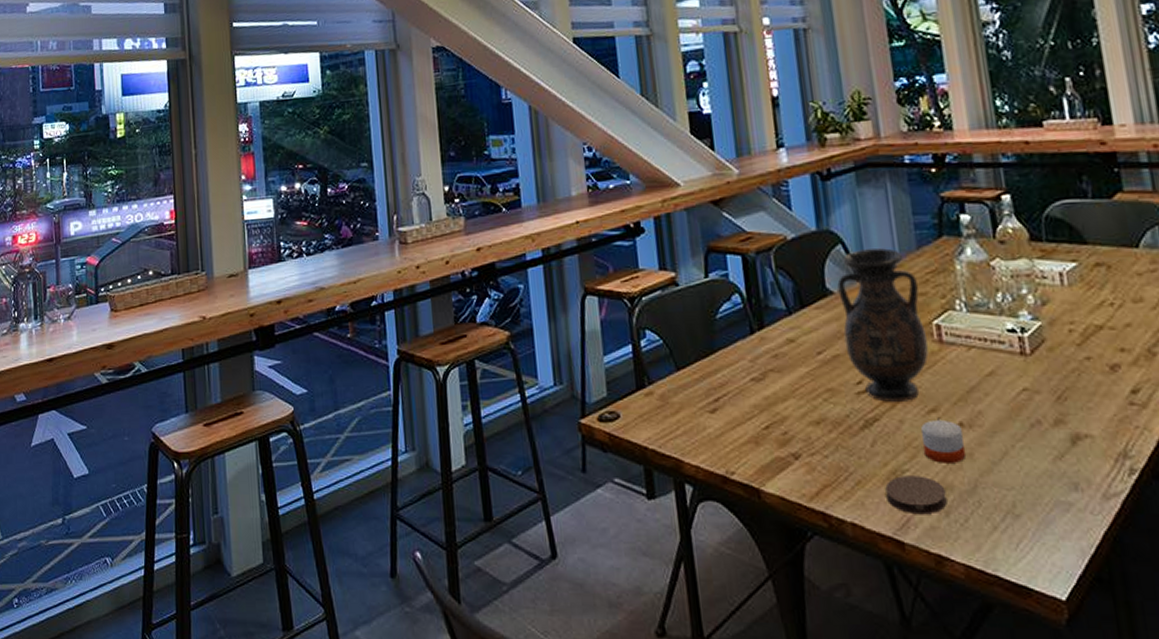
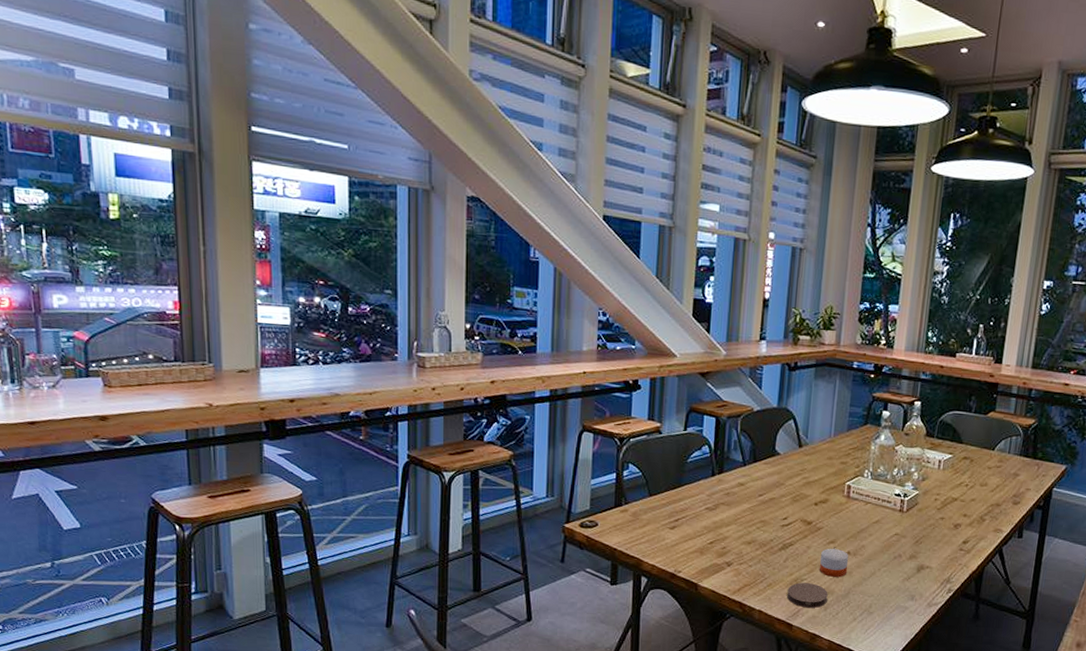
vase: present [837,248,929,402] -> none [780,426,842,534]

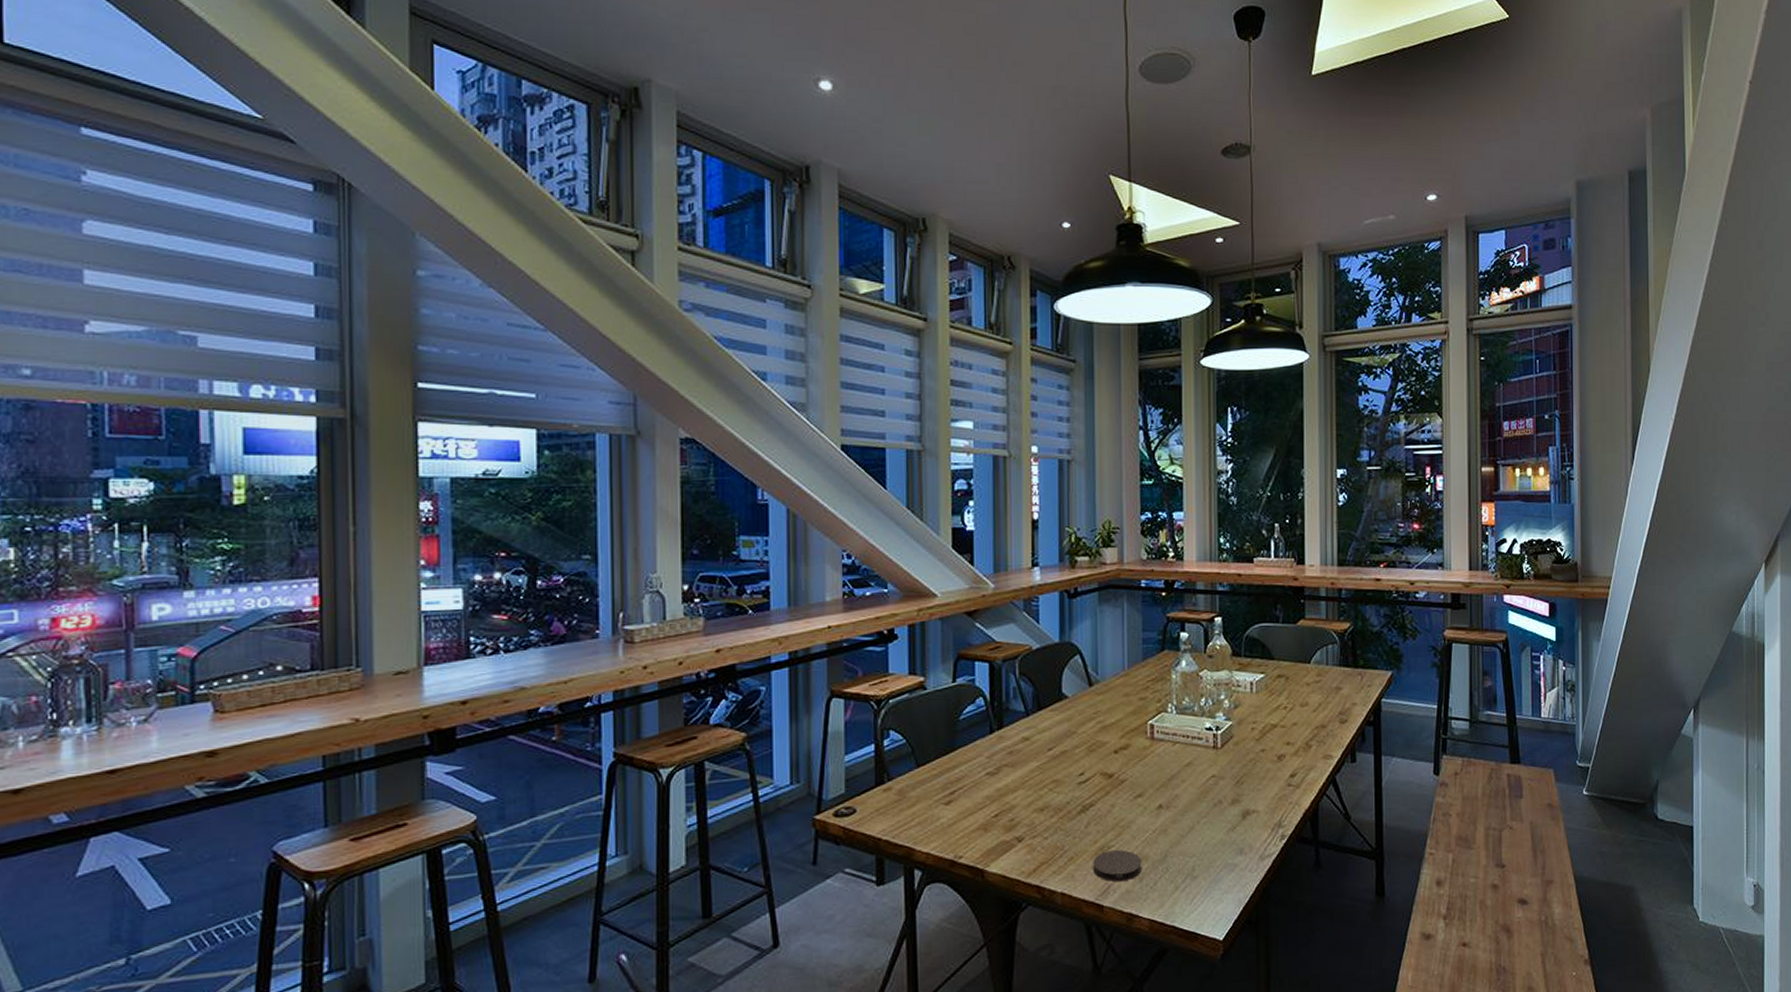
candle: present [820,548,849,577] -> none [1128,802,1162,839]

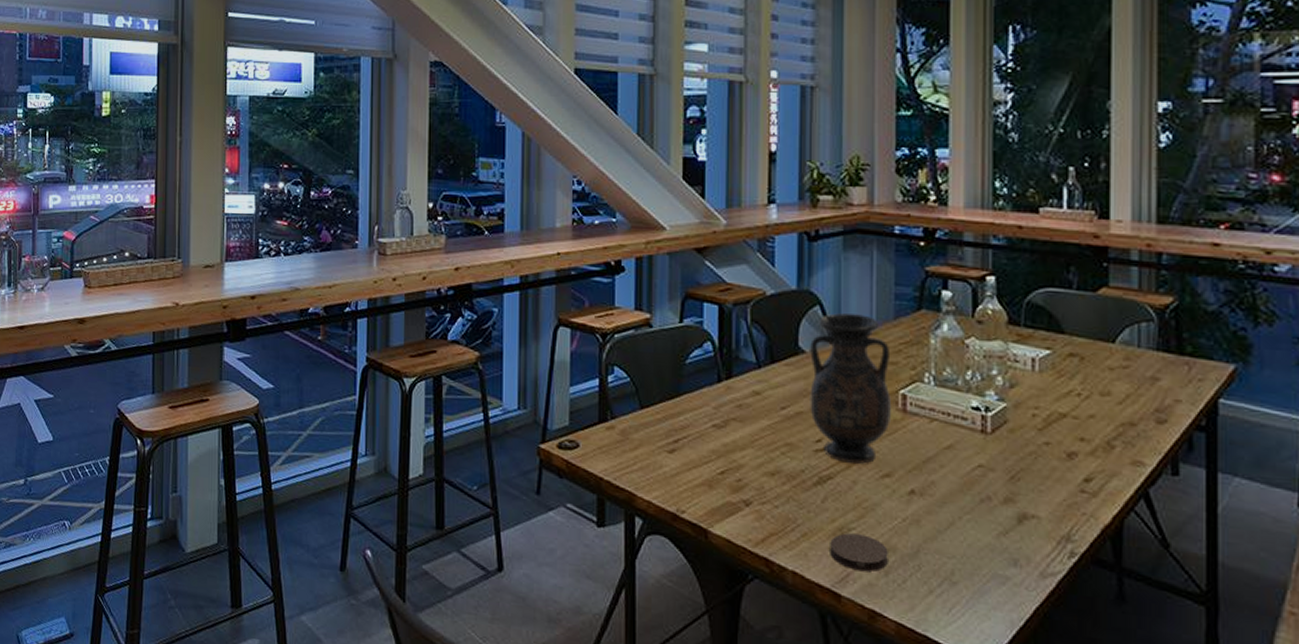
vase: none [1072,659,1143,790] -> present [810,313,892,464]

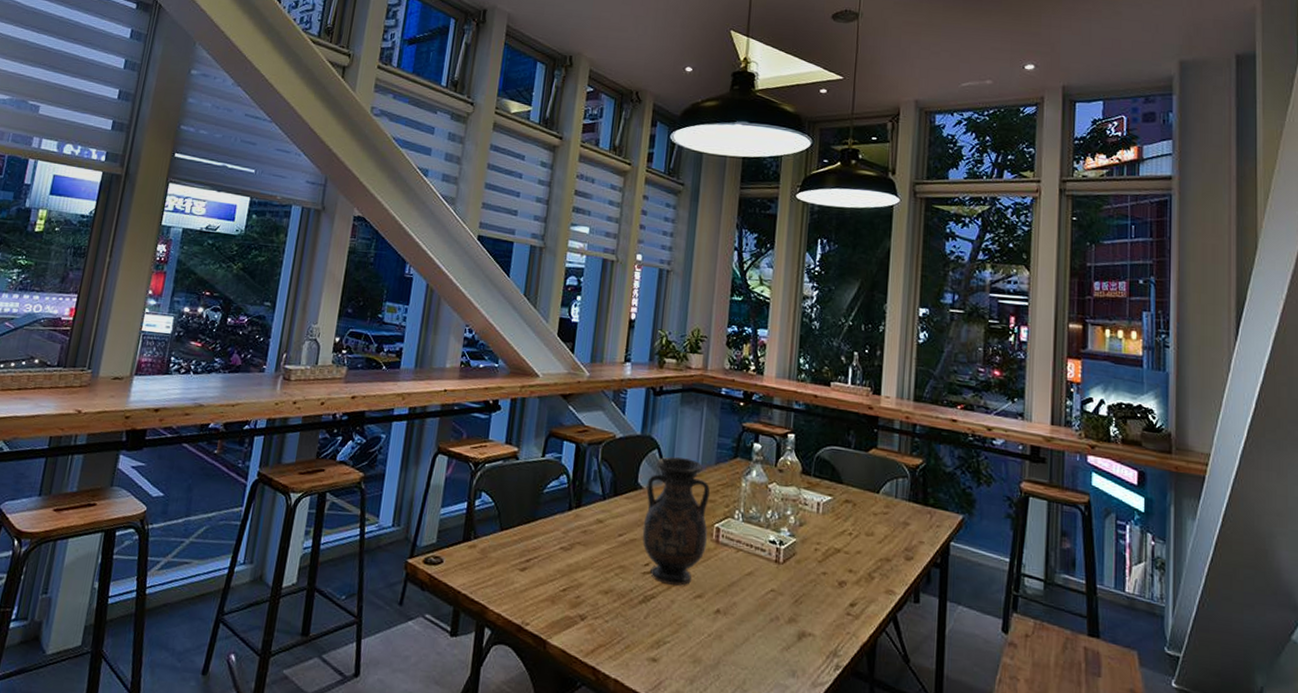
coaster: present [830,533,888,572] -> none [647,646,695,681]

